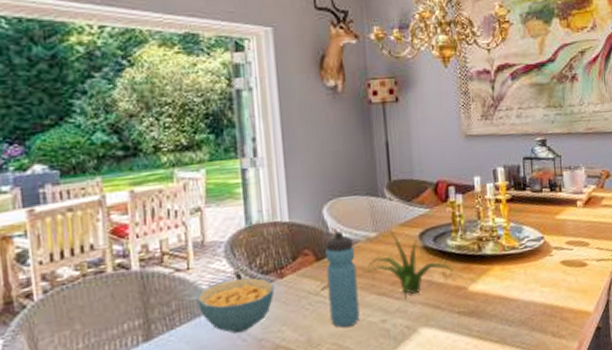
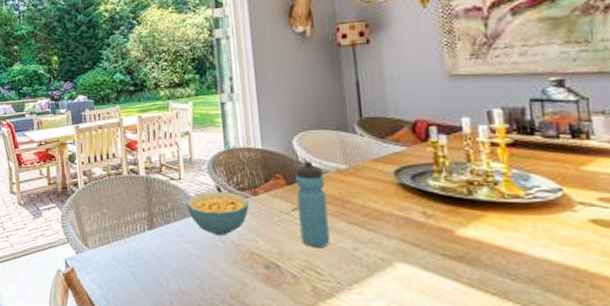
plant: present [367,228,459,299] -> none [337,162,444,232]

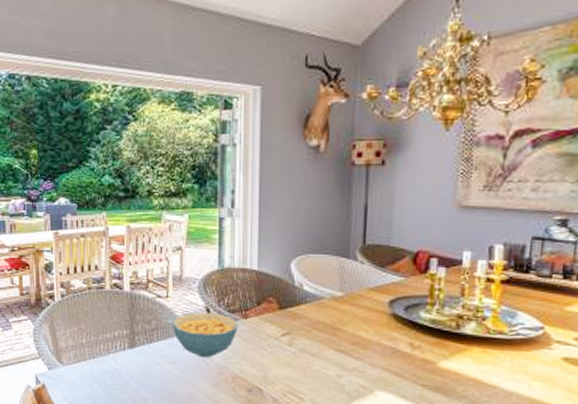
water bottle: present [295,161,330,247] -> none [287,286,318,373]

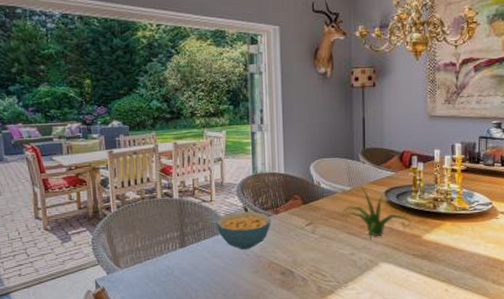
plant: none [328,290,429,361] -> present [342,184,416,240]

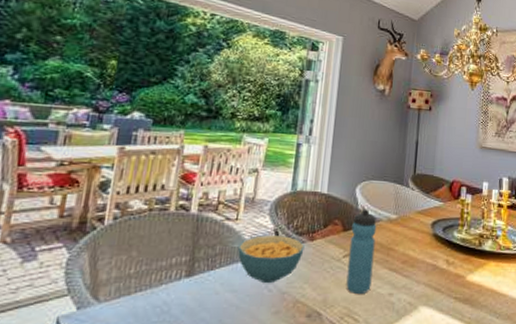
water bottle: none [310,184,334,255] -> present [346,209,377,294]
plant: present [342,184,416,240] -> none [384,213,460,278]

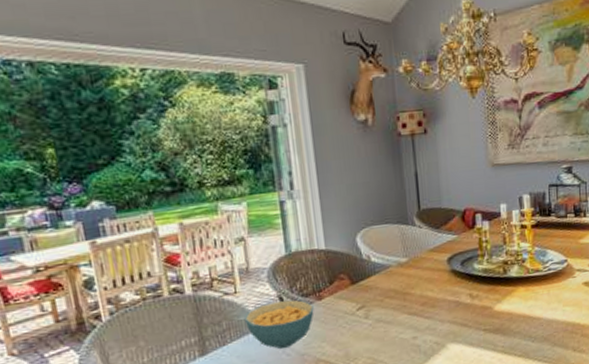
water bottle: present [346,209,377,294] -> none [359,257,393,344]

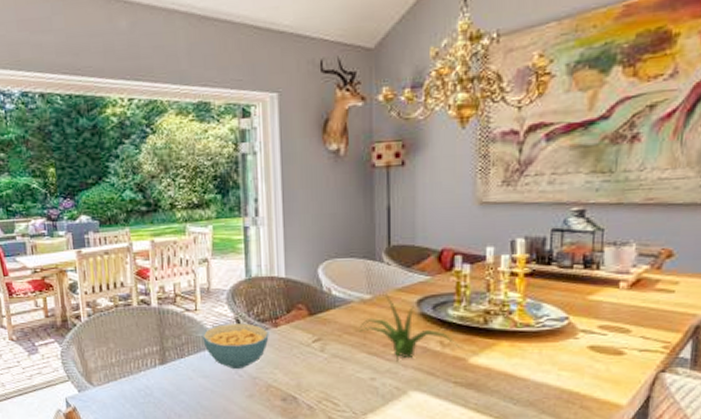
plant: none [398,253,486,318] -> present [359,292,459,362]

